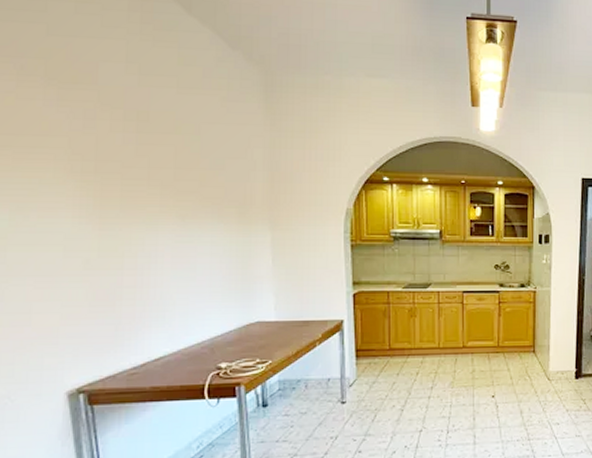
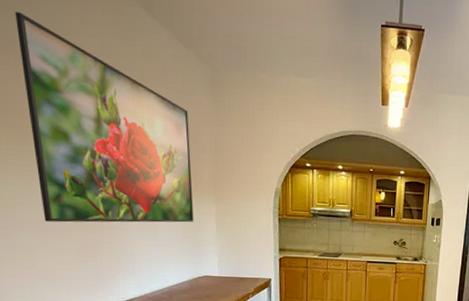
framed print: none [16,12,244,264] -> present [15,12,194,223]

